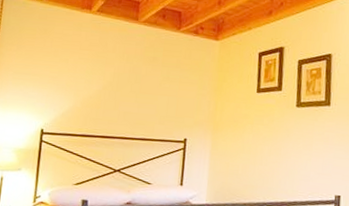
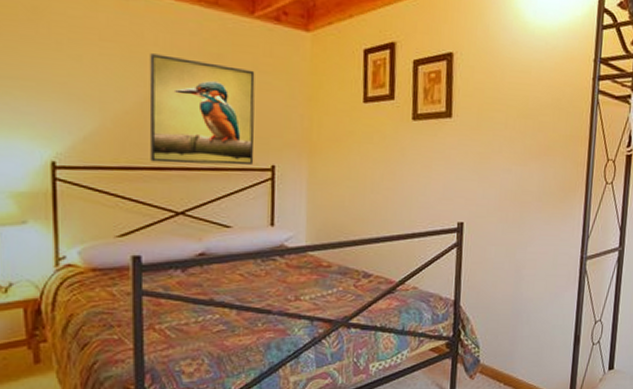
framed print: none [102,57,178,138] -> present [149,53,255,165]

